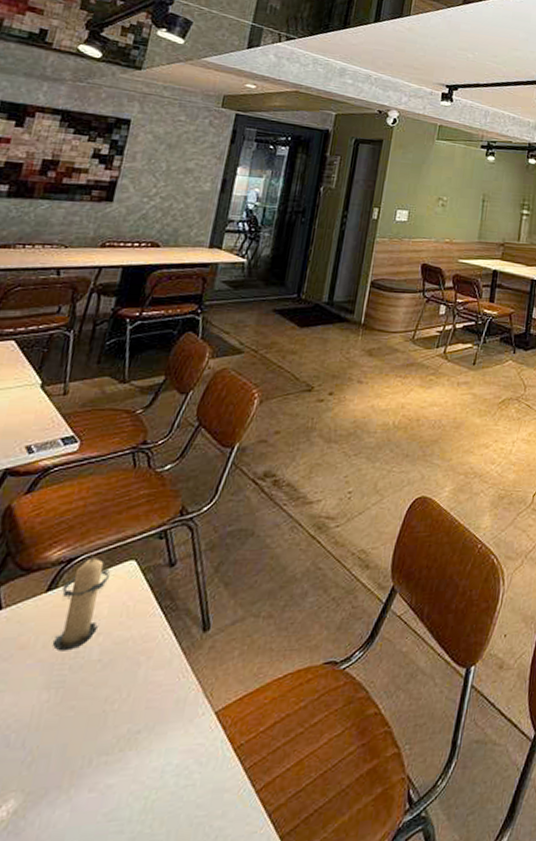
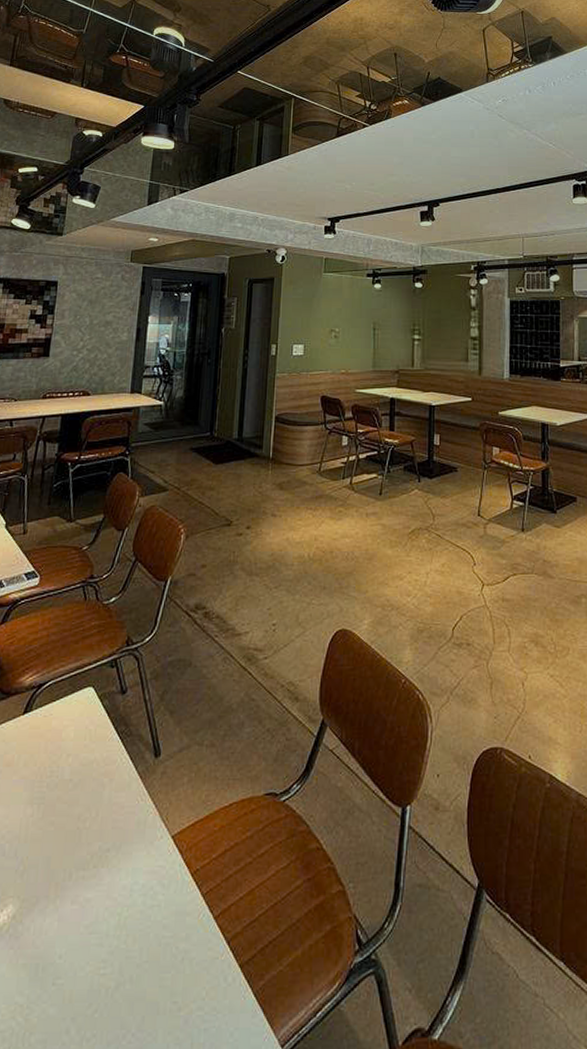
candle: present [52,554,111,652] -> none [31,680,74,770]

